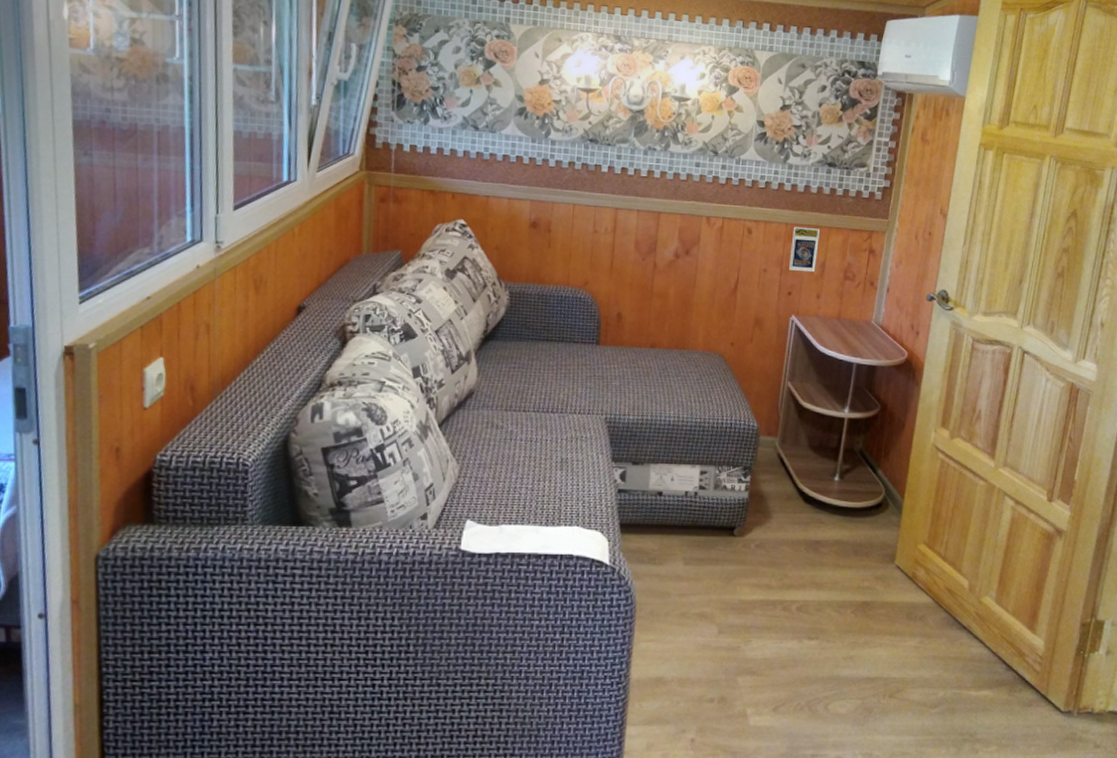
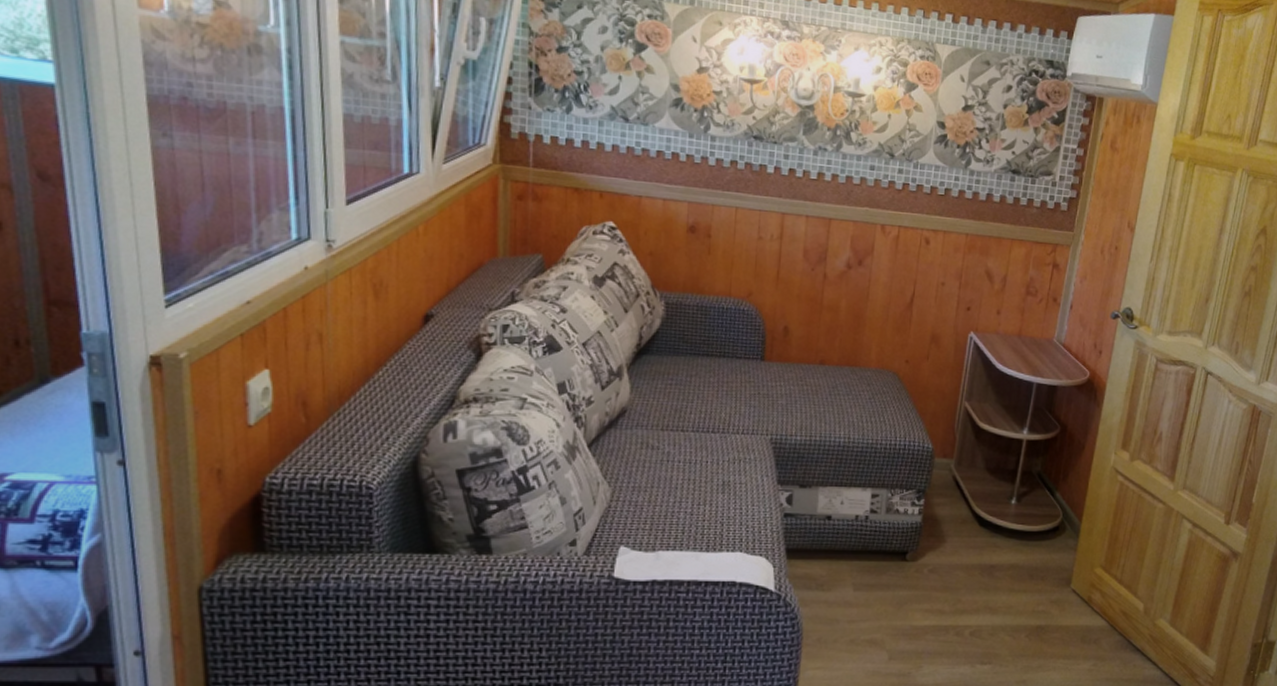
trading card display case: present [789,226,821,273] -> none [969,237,1003,287]

